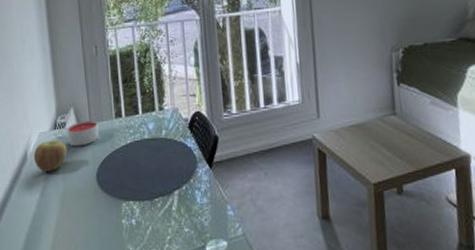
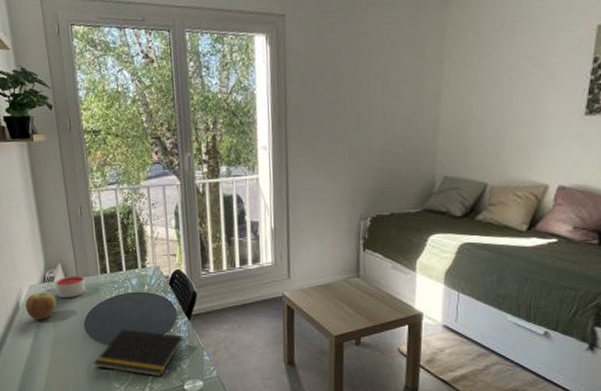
notepad: none [105,179,206,237] -> present [93,328,185,377]

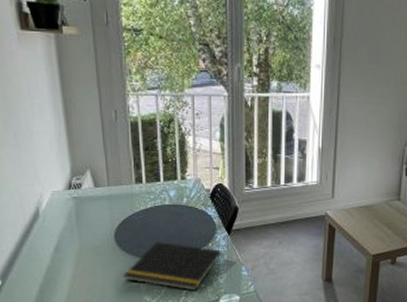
apple: present [25,293,57,320] -> none [46,200,84,229]
candle: present [56,275,86,298] -> none [83,184,117,207]

